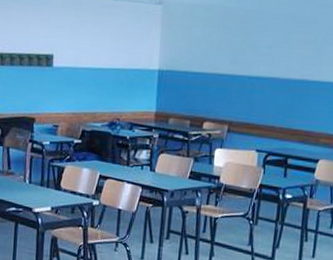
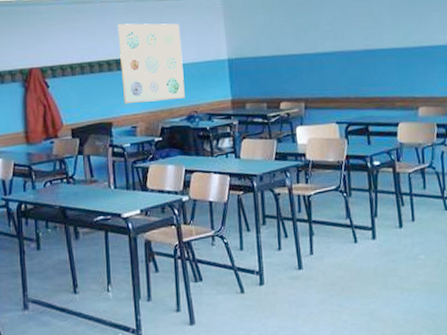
wall art: none [49,18,115,104] -> present [117,23,185,103]

